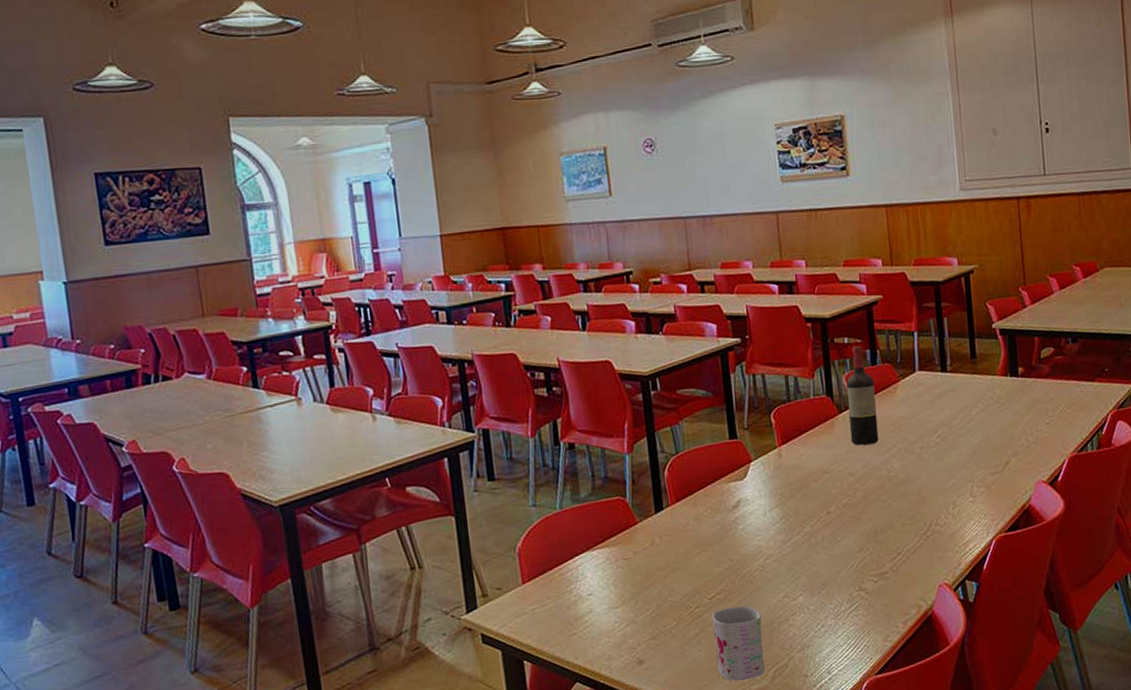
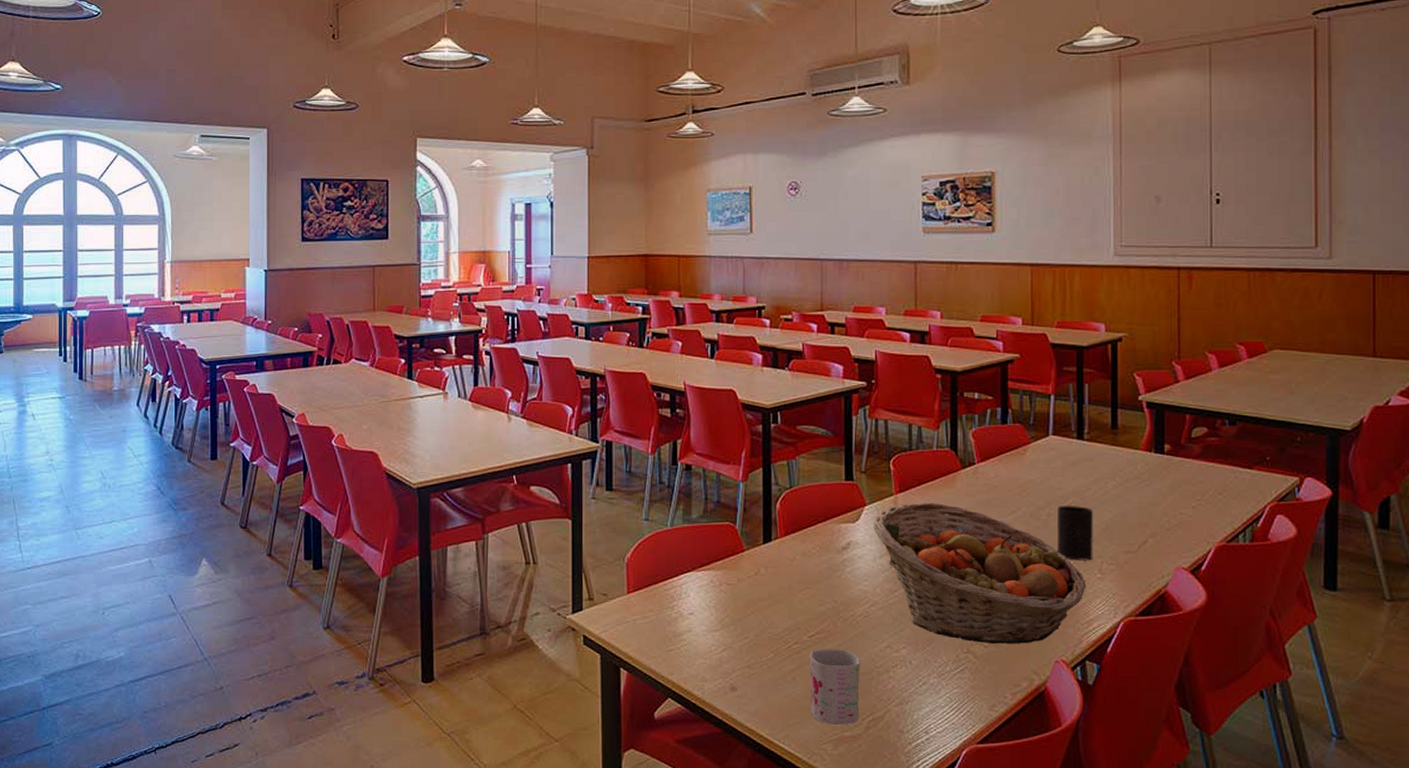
fruit basket: none [760,449,961,580] -> present [873,502,1087,644]
wine bottle: present [846,346,879,445] -> none [972,403,1003,504]
cup: none [929,435,964,488] -> present [1057,506,1093,561]

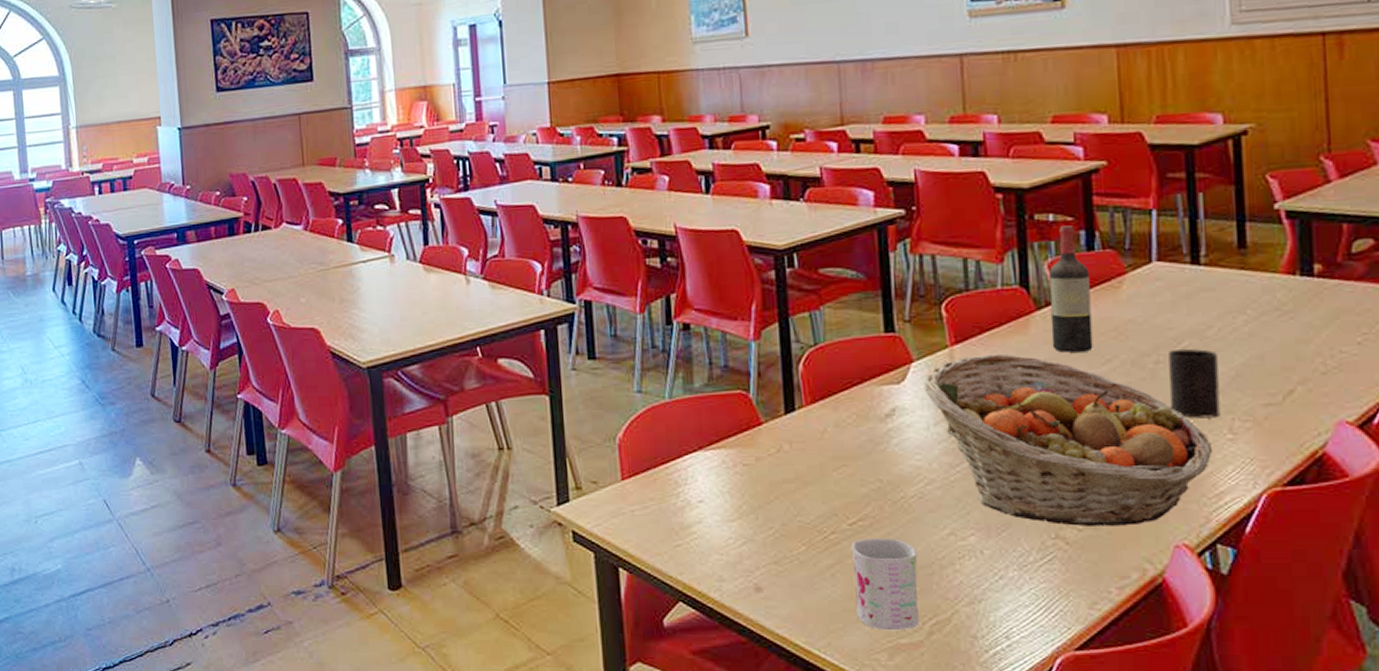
wine bottle: none [972,403,1003,504] -> present [1049,225,1093,353]

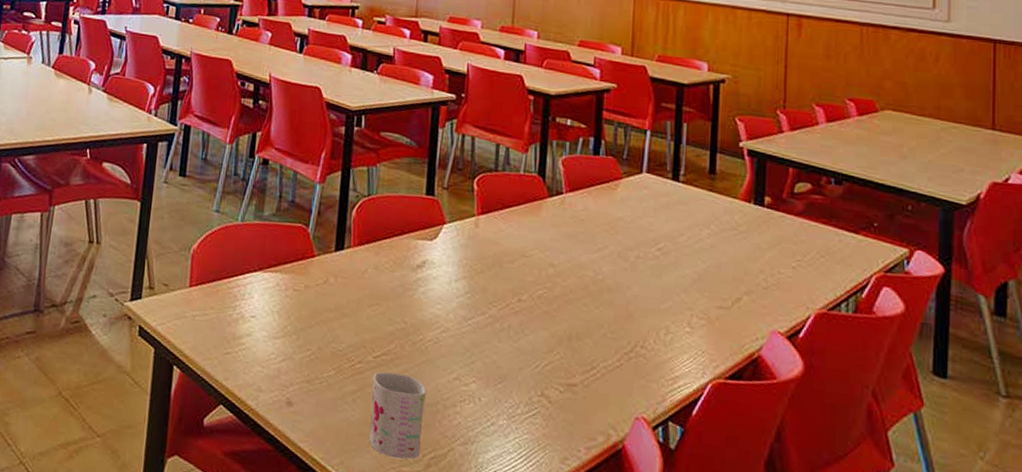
fruit basket: present [924,353,1213,526] -> none [451,226,674,395]
wine bottle: present [1049,225,1093,353] -> none [557,131,593,239]
cup: present [1168,349,1221,419] -> none [644,249,685,312]

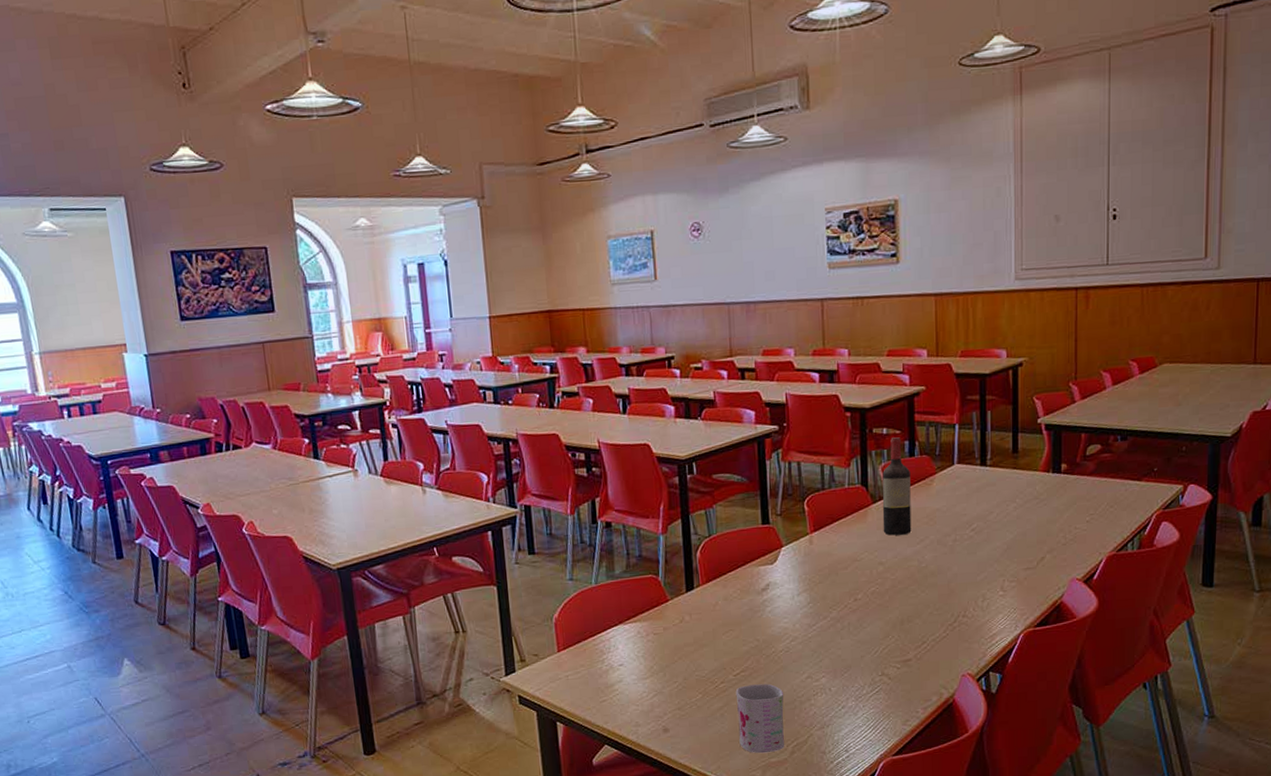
wine bottle: none [557,131,593,239] -> present [882,437,912,536]

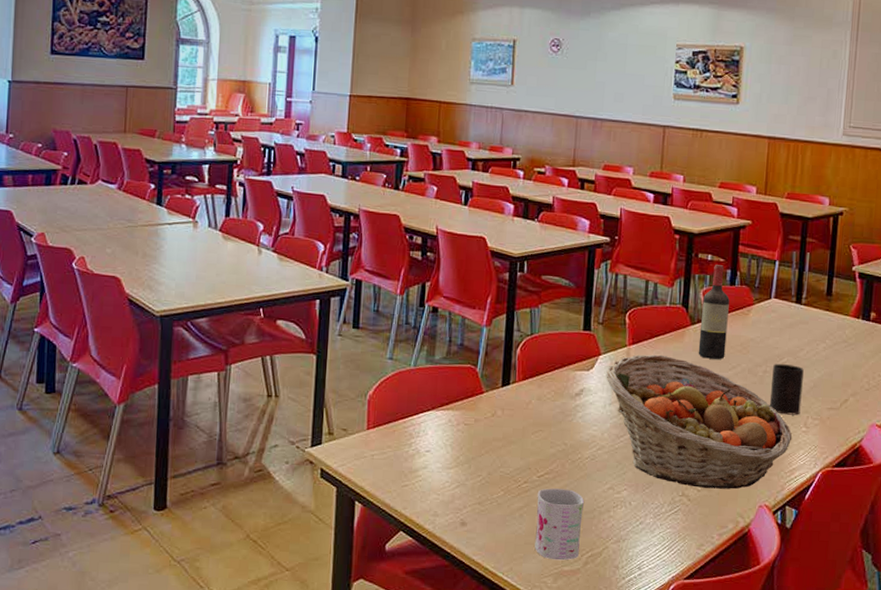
fruit basket: none [790,538,990,666] -> present [606,354,793,489]
cup: none [962,529,996,581] -> present [769,364,804,415]

